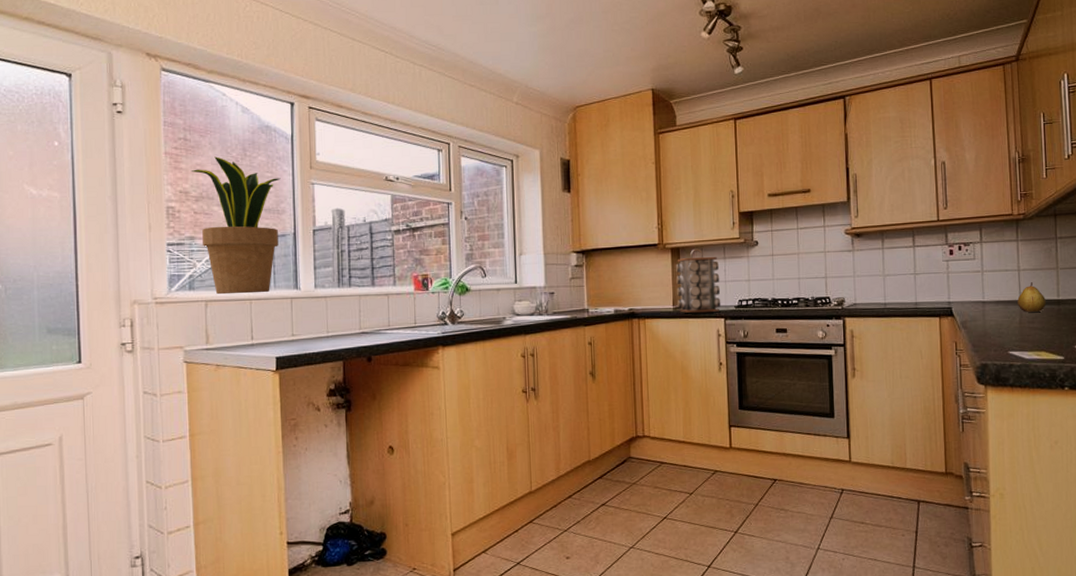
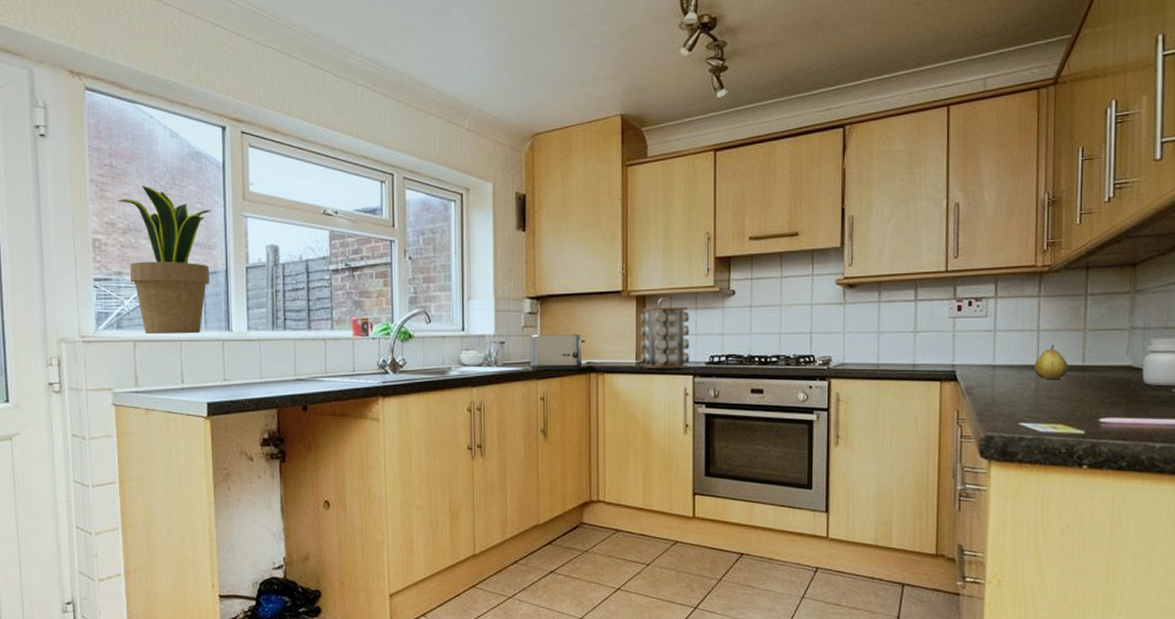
toaster: none [576,283,627,318] -> present [529,333,585,371]

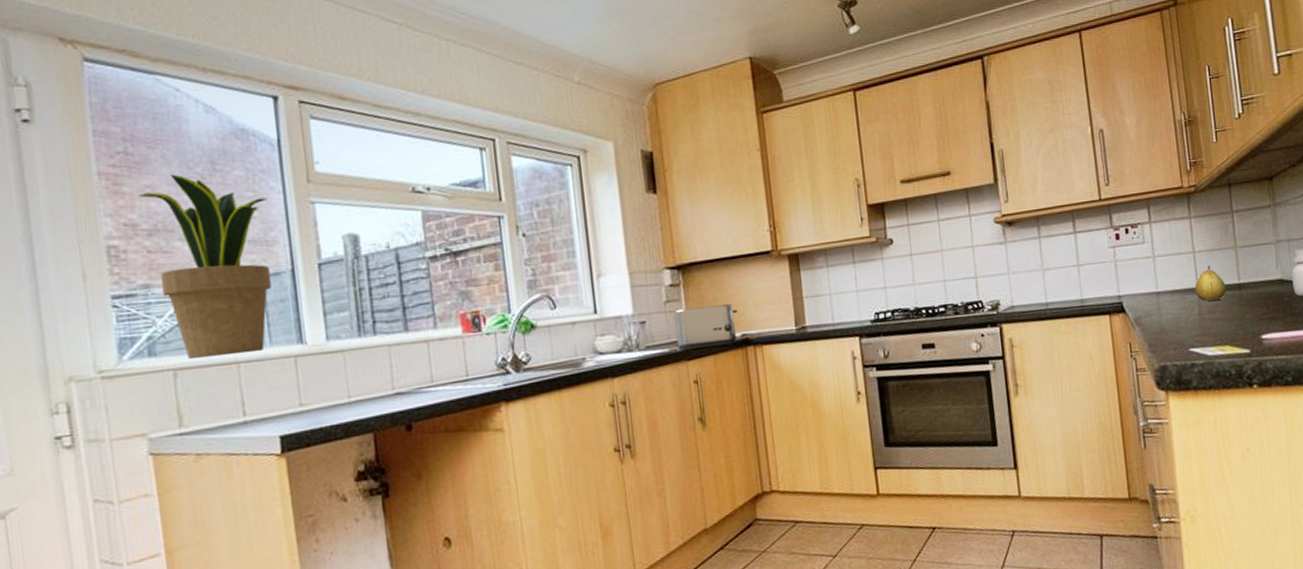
spice rack: present [641,297,690,370] -> none [795,253,854,335]

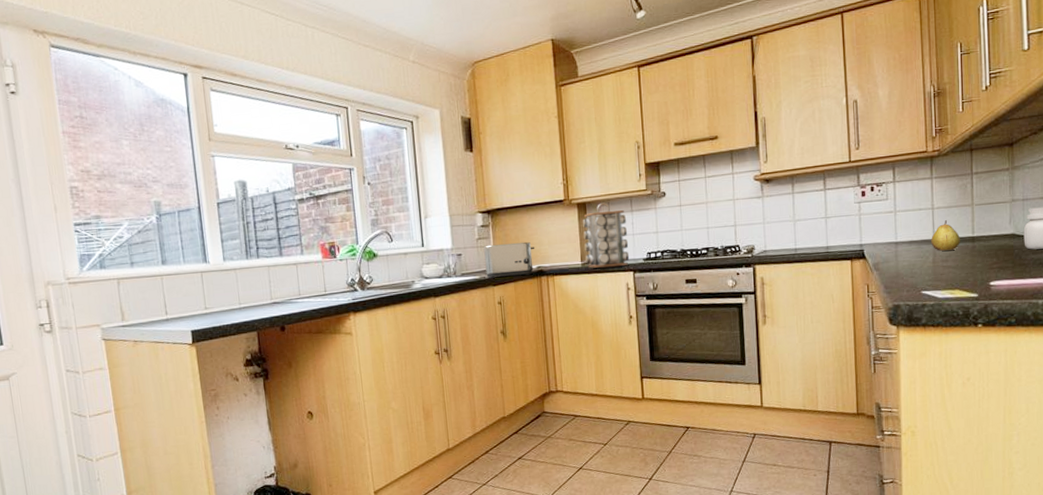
potted plant: present [138,174,271,360] -> none [90,133,184,272]
spice rack: none [795,253,854,335] -> present [582,202,630,269]

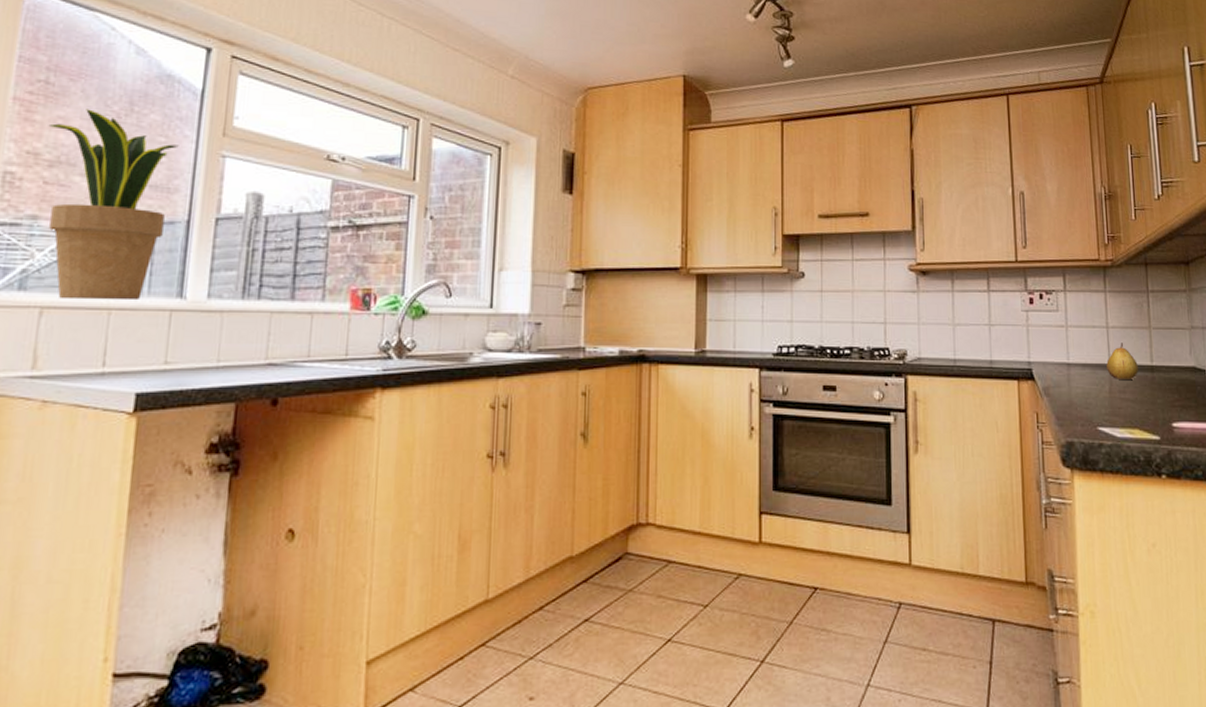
potted plant: none [90,133,184,272] -> present [48,109,179,301]
toaster: present [484,241,534,278] -> none [569,314,637,360]
spice rack: present [582,202,630,269] -> none [701,277,756,361]

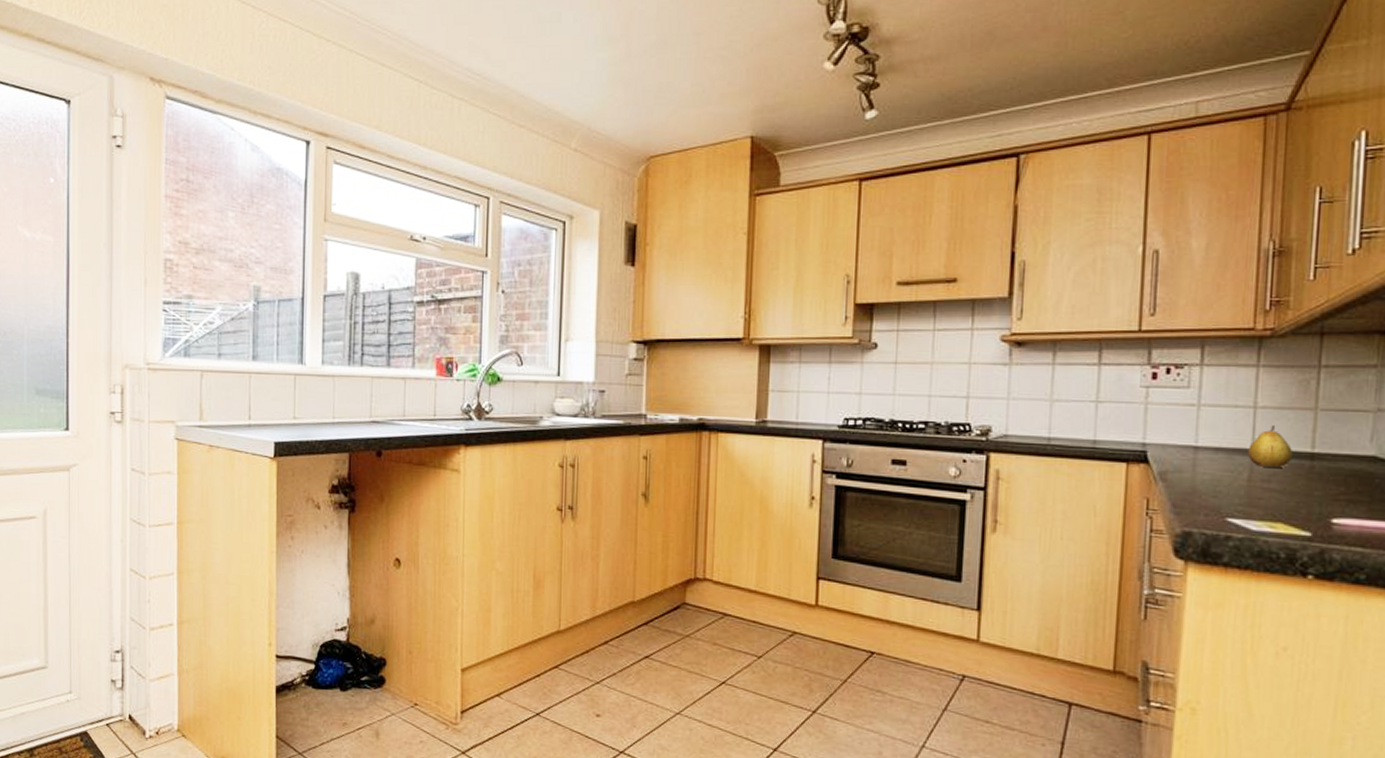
potted plant: present [48,109,179,301] -> none [192,202,291,366]

